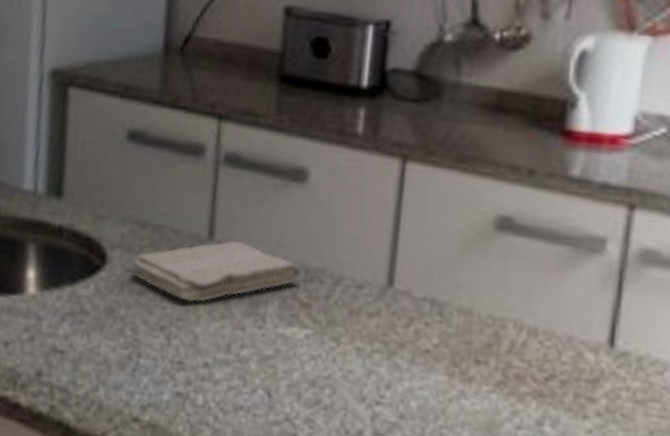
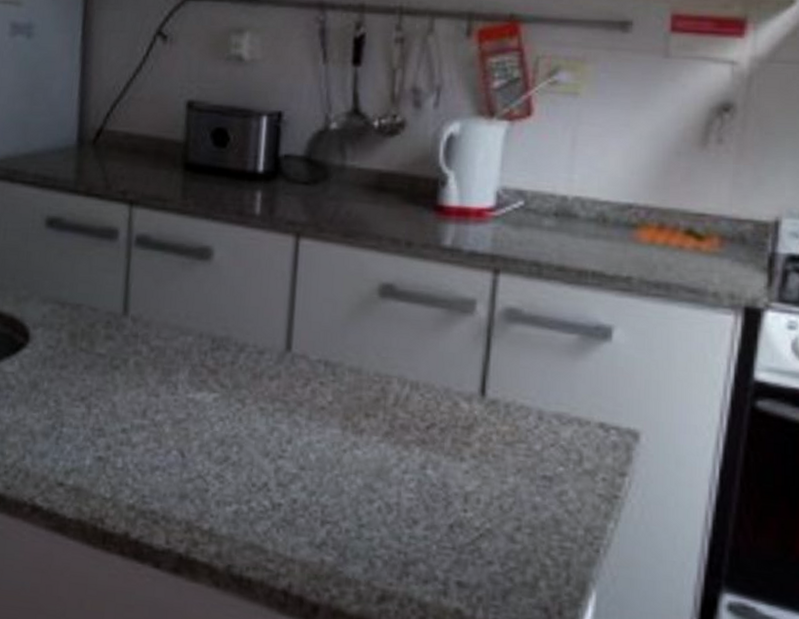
washcloth: present [131,240,302,303] -> none [52,315,209,374]

